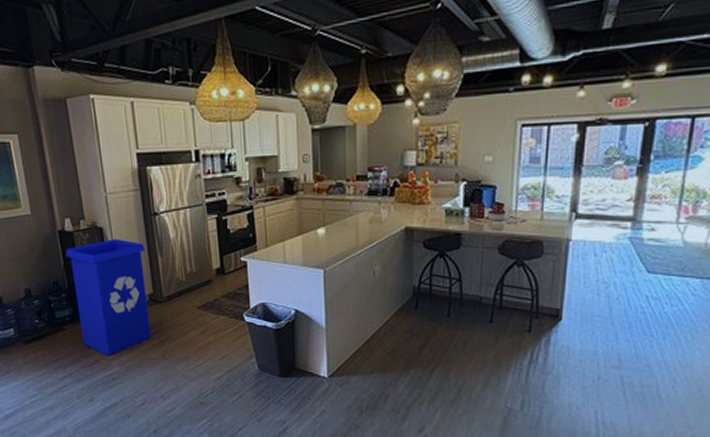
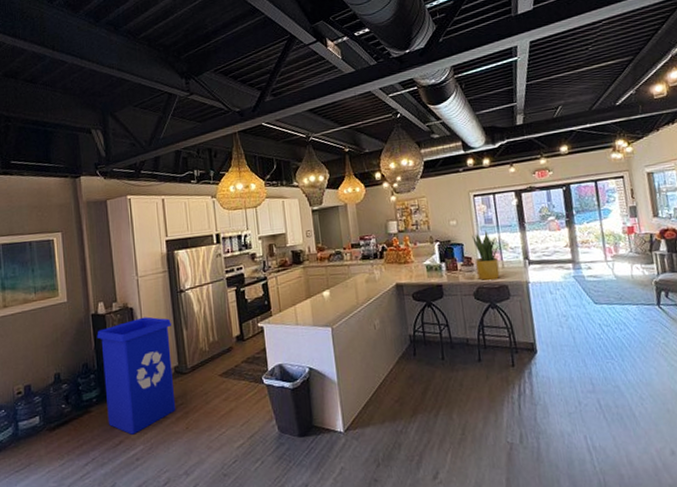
planter: none [508,171,543,234] -> present [472,229,500,281]

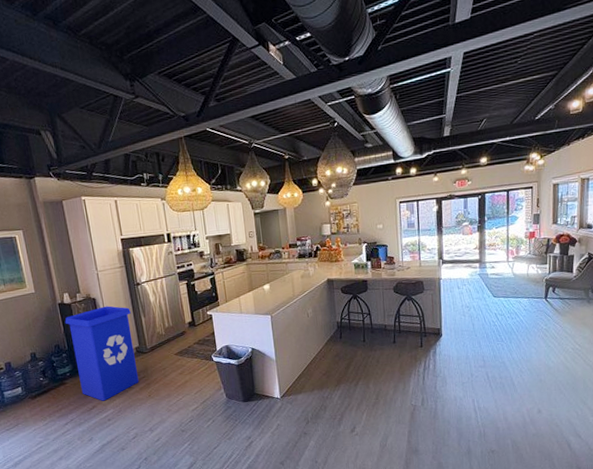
planter: present [472,229,500,281] -> none [395,233,419,278]

